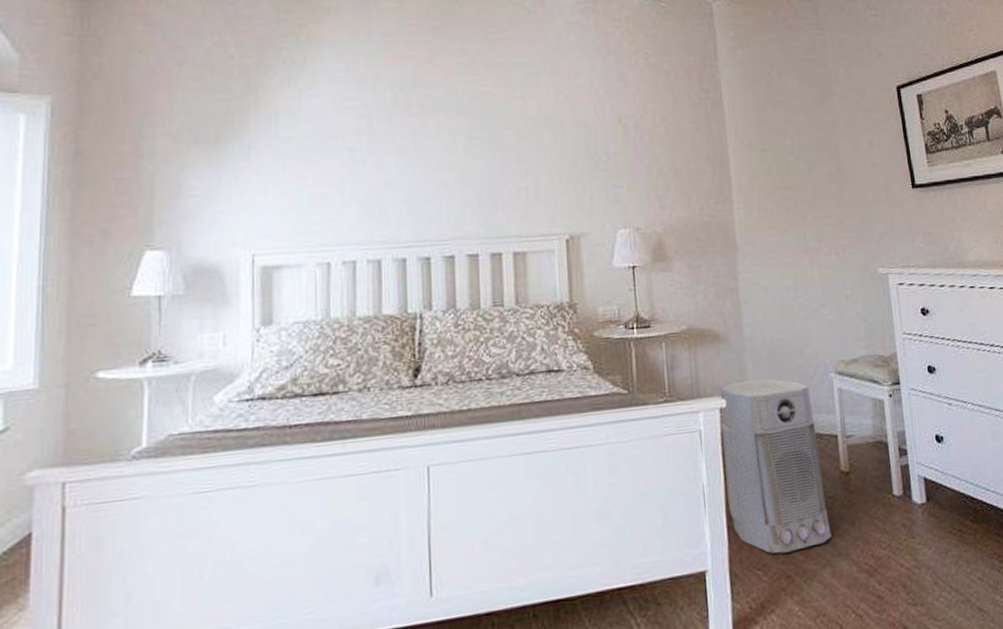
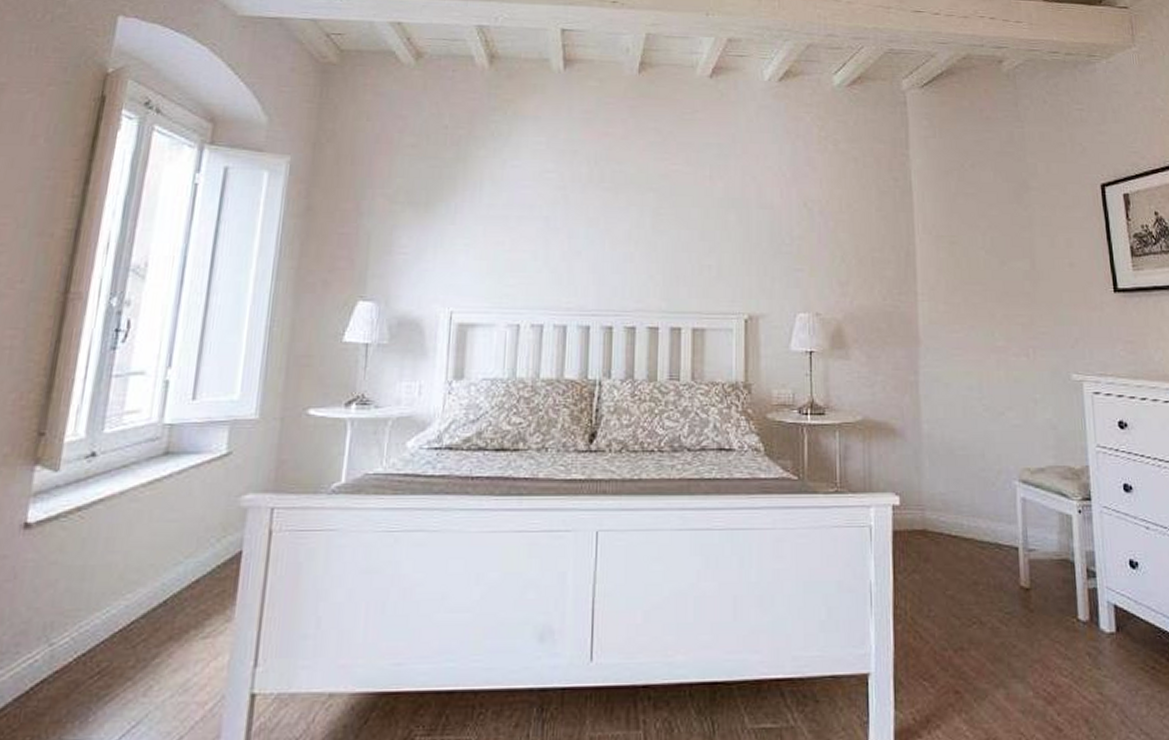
air purifier: present [721,378,832,554] -> none [893,479,1007,666]

